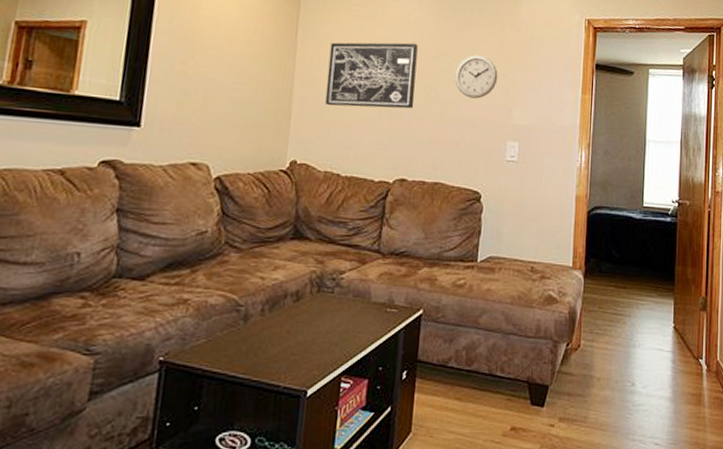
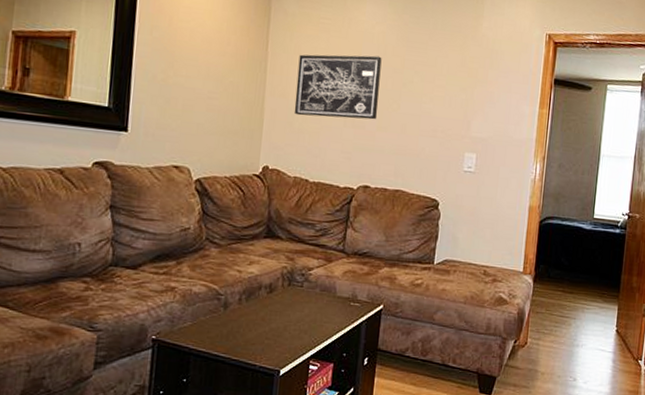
wall clock: present [455,54,498,99] -> none [416,68,458,112]

